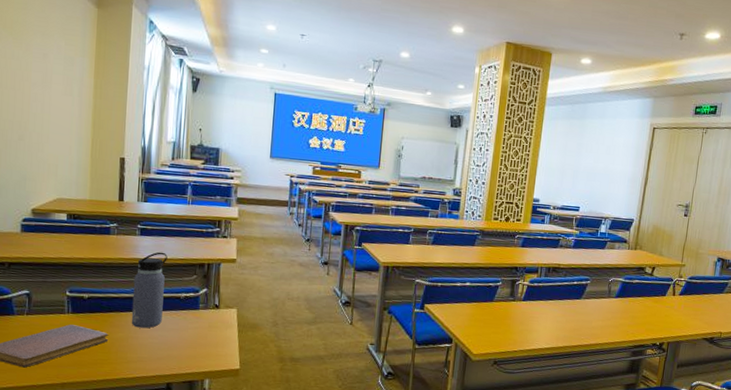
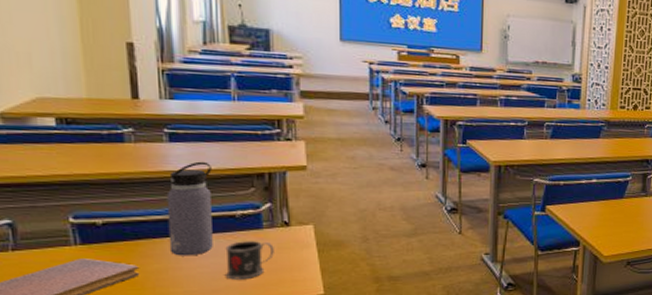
mug: none [169,318,206,351] -> present [225,241,274,280]

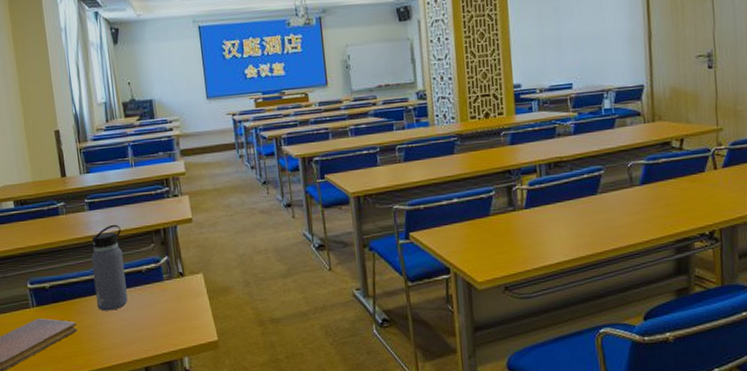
mug: present [225,241,274,280] -> none [137,293,175,331]

